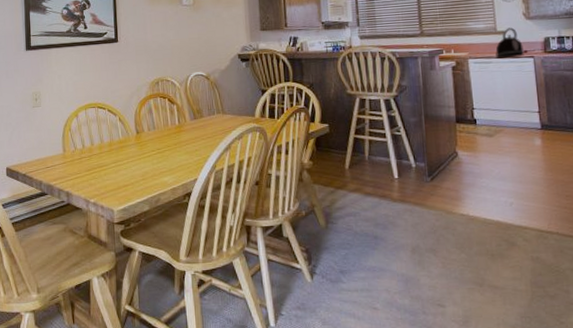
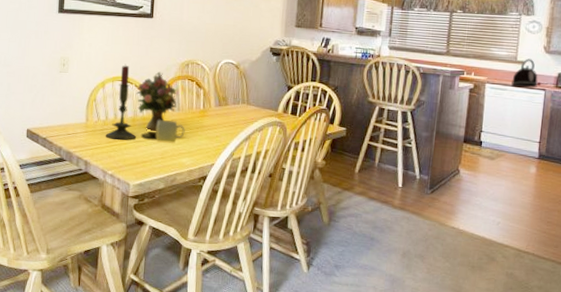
candle: none [84,90,114,167] -> present [106,63,136,141]
bouquet: none [110,93,152,164] -> present [136,71,177,141]
mug: none [134,139,163,164] -> present [156,120,185,144]

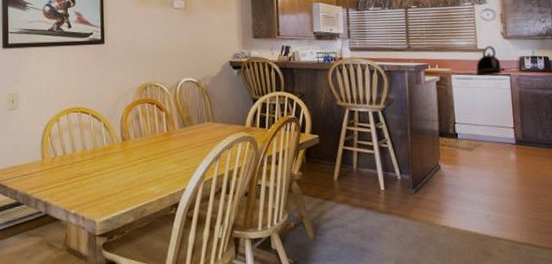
candle: present [106,63,136,141] -> none [65,93,98,175]
bouquet: present [136,71,177,141] -> none [94,98,139,172]
mug: present [156,120,185,144] -> none [119,147,150,173]

